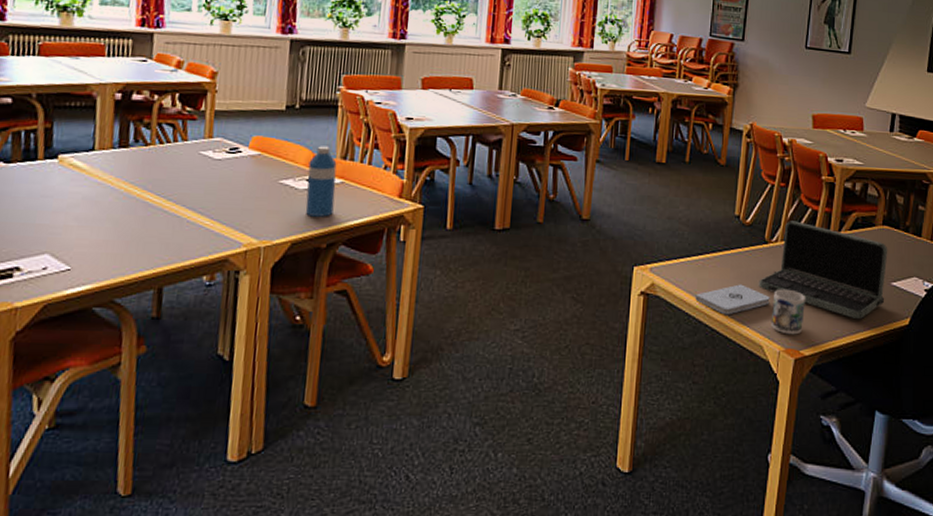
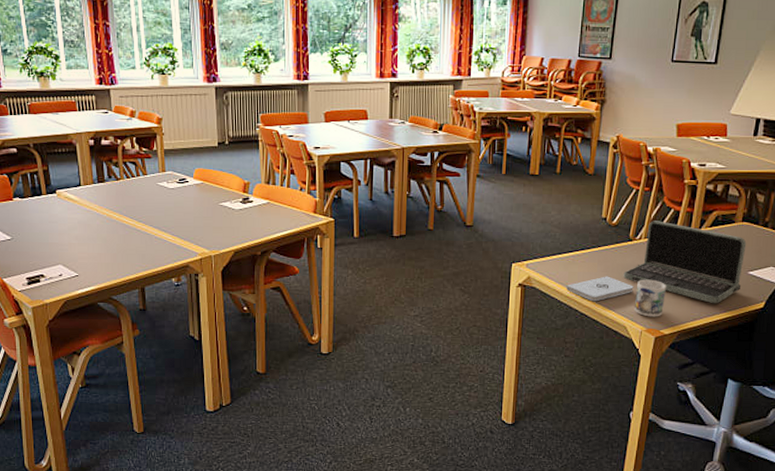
water bottle: present [305,146,337,217] -> none [241,174,264,231]

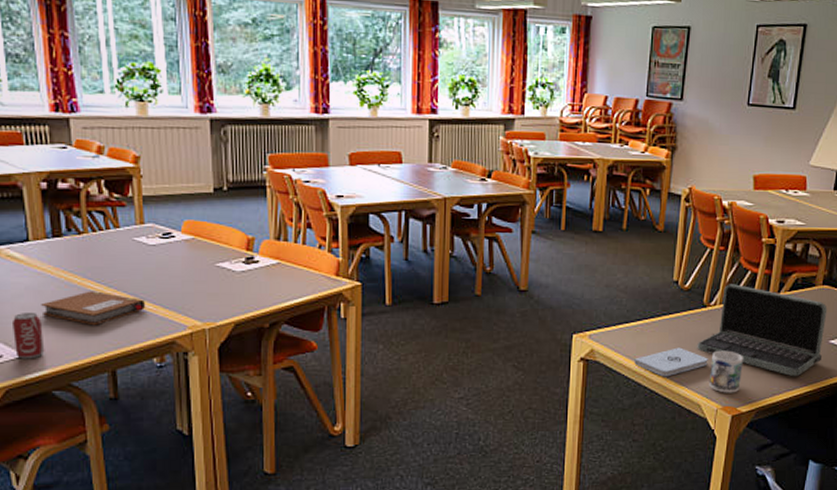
beverage can: none [68,242,93,278] -> present [11,313,45,359]
notebook: none [90,225,167,252] -> present [41,291,146,326]

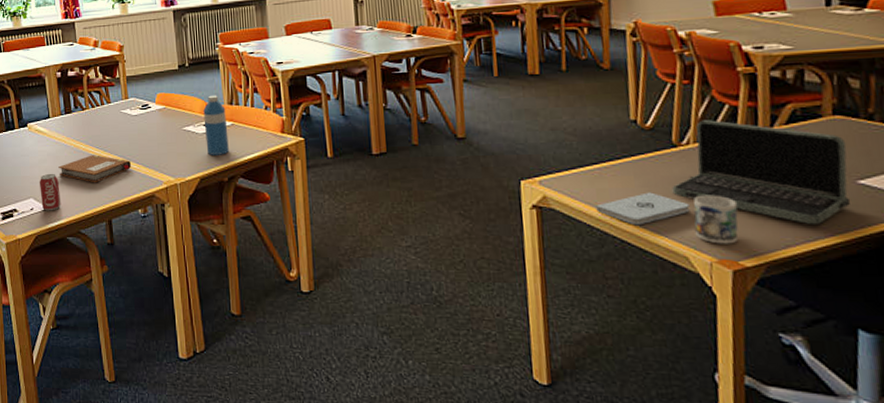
water bottle: none [243,227,273,298] -> present [203,95,229,155]

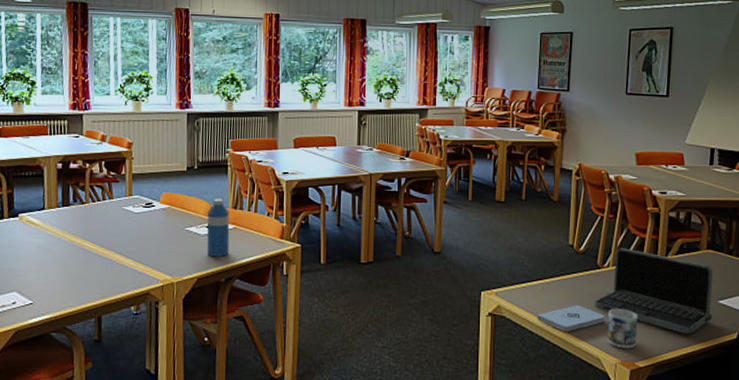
beverage can: present [39,174,62,211] -> none [25,267,49,306]
notebook: present [58,155,132,183] -> none [48,250,129,279]

